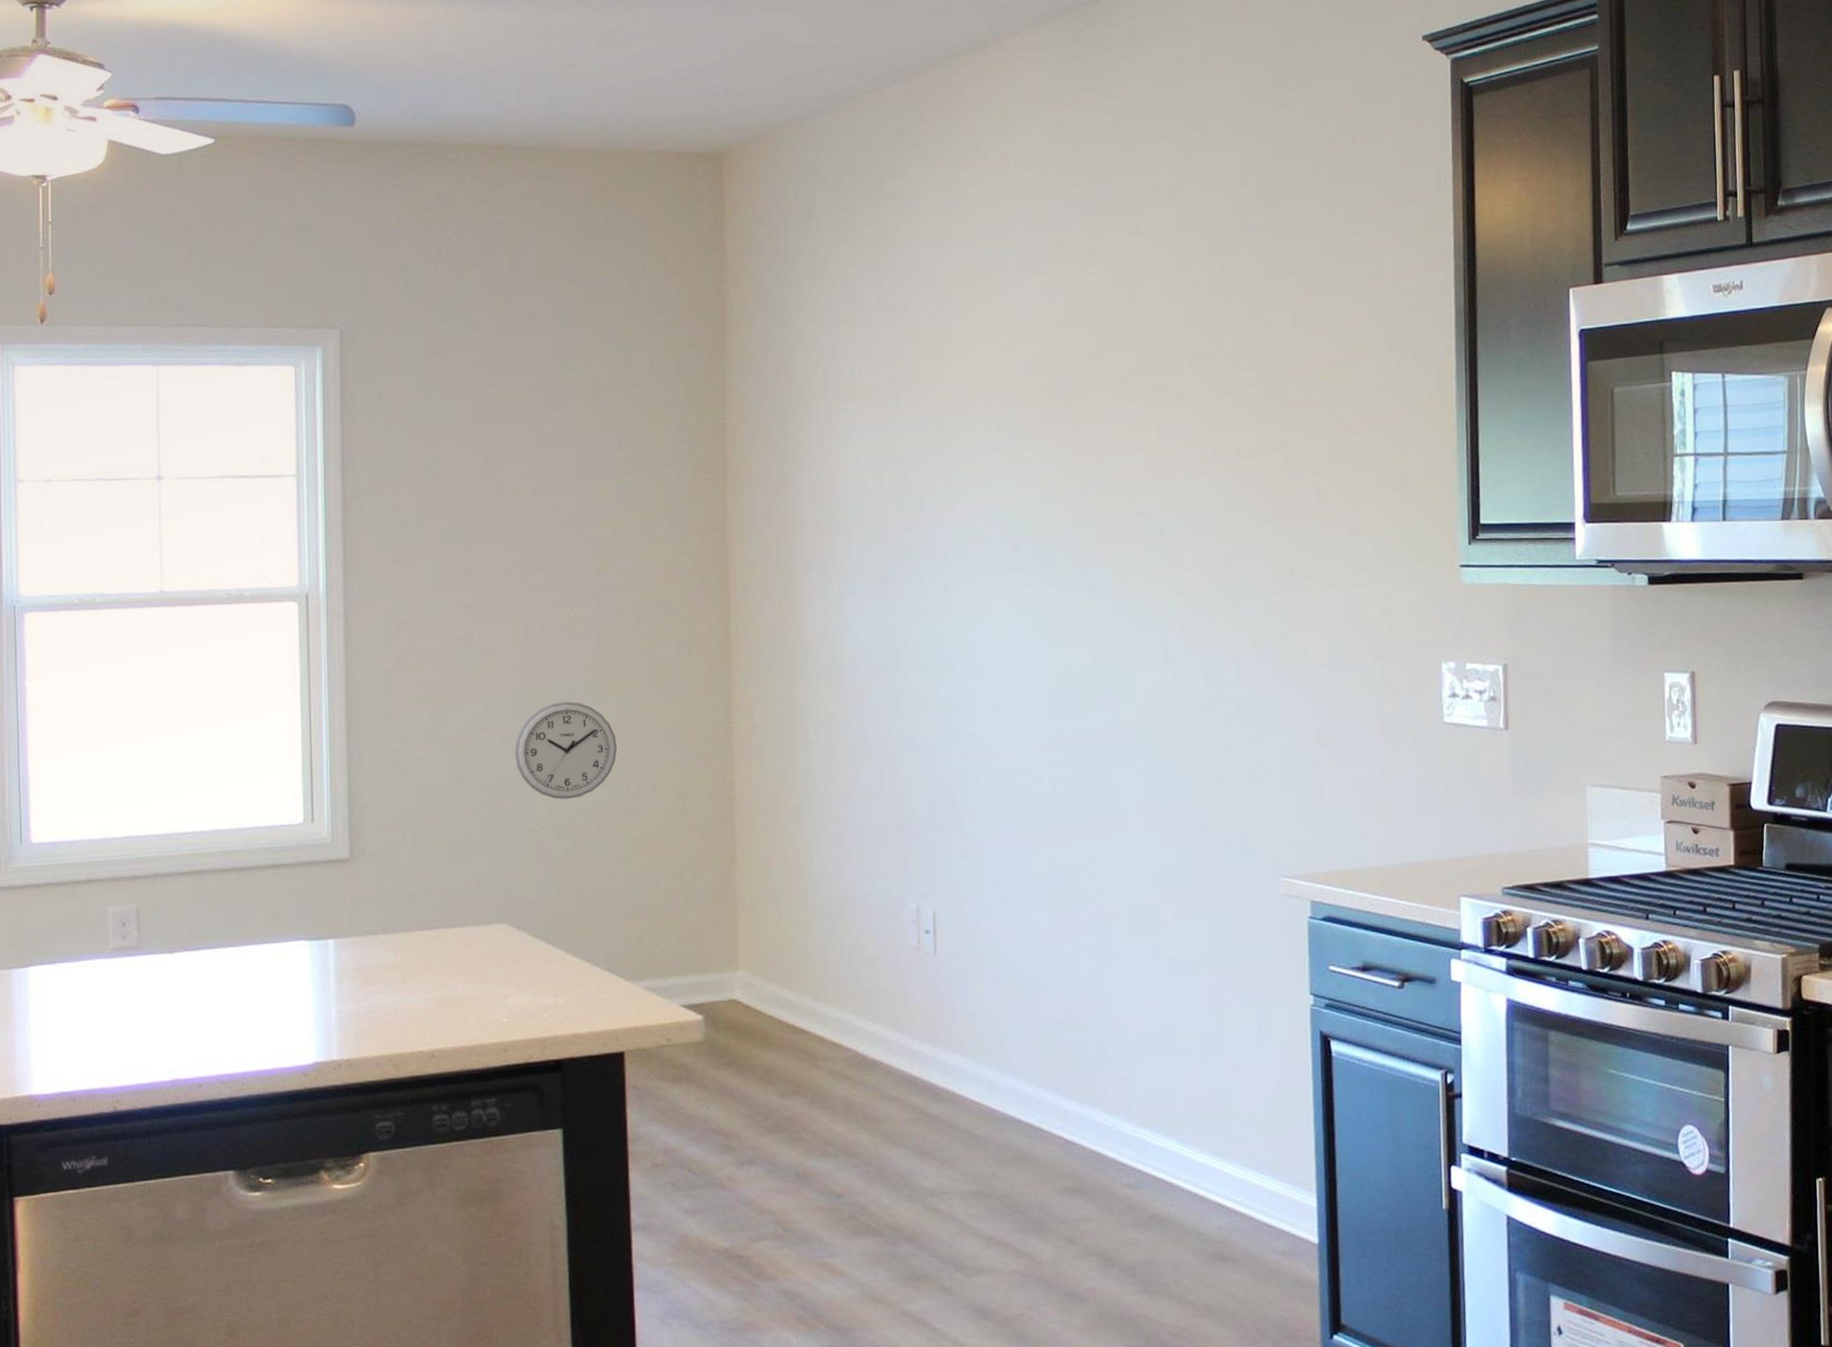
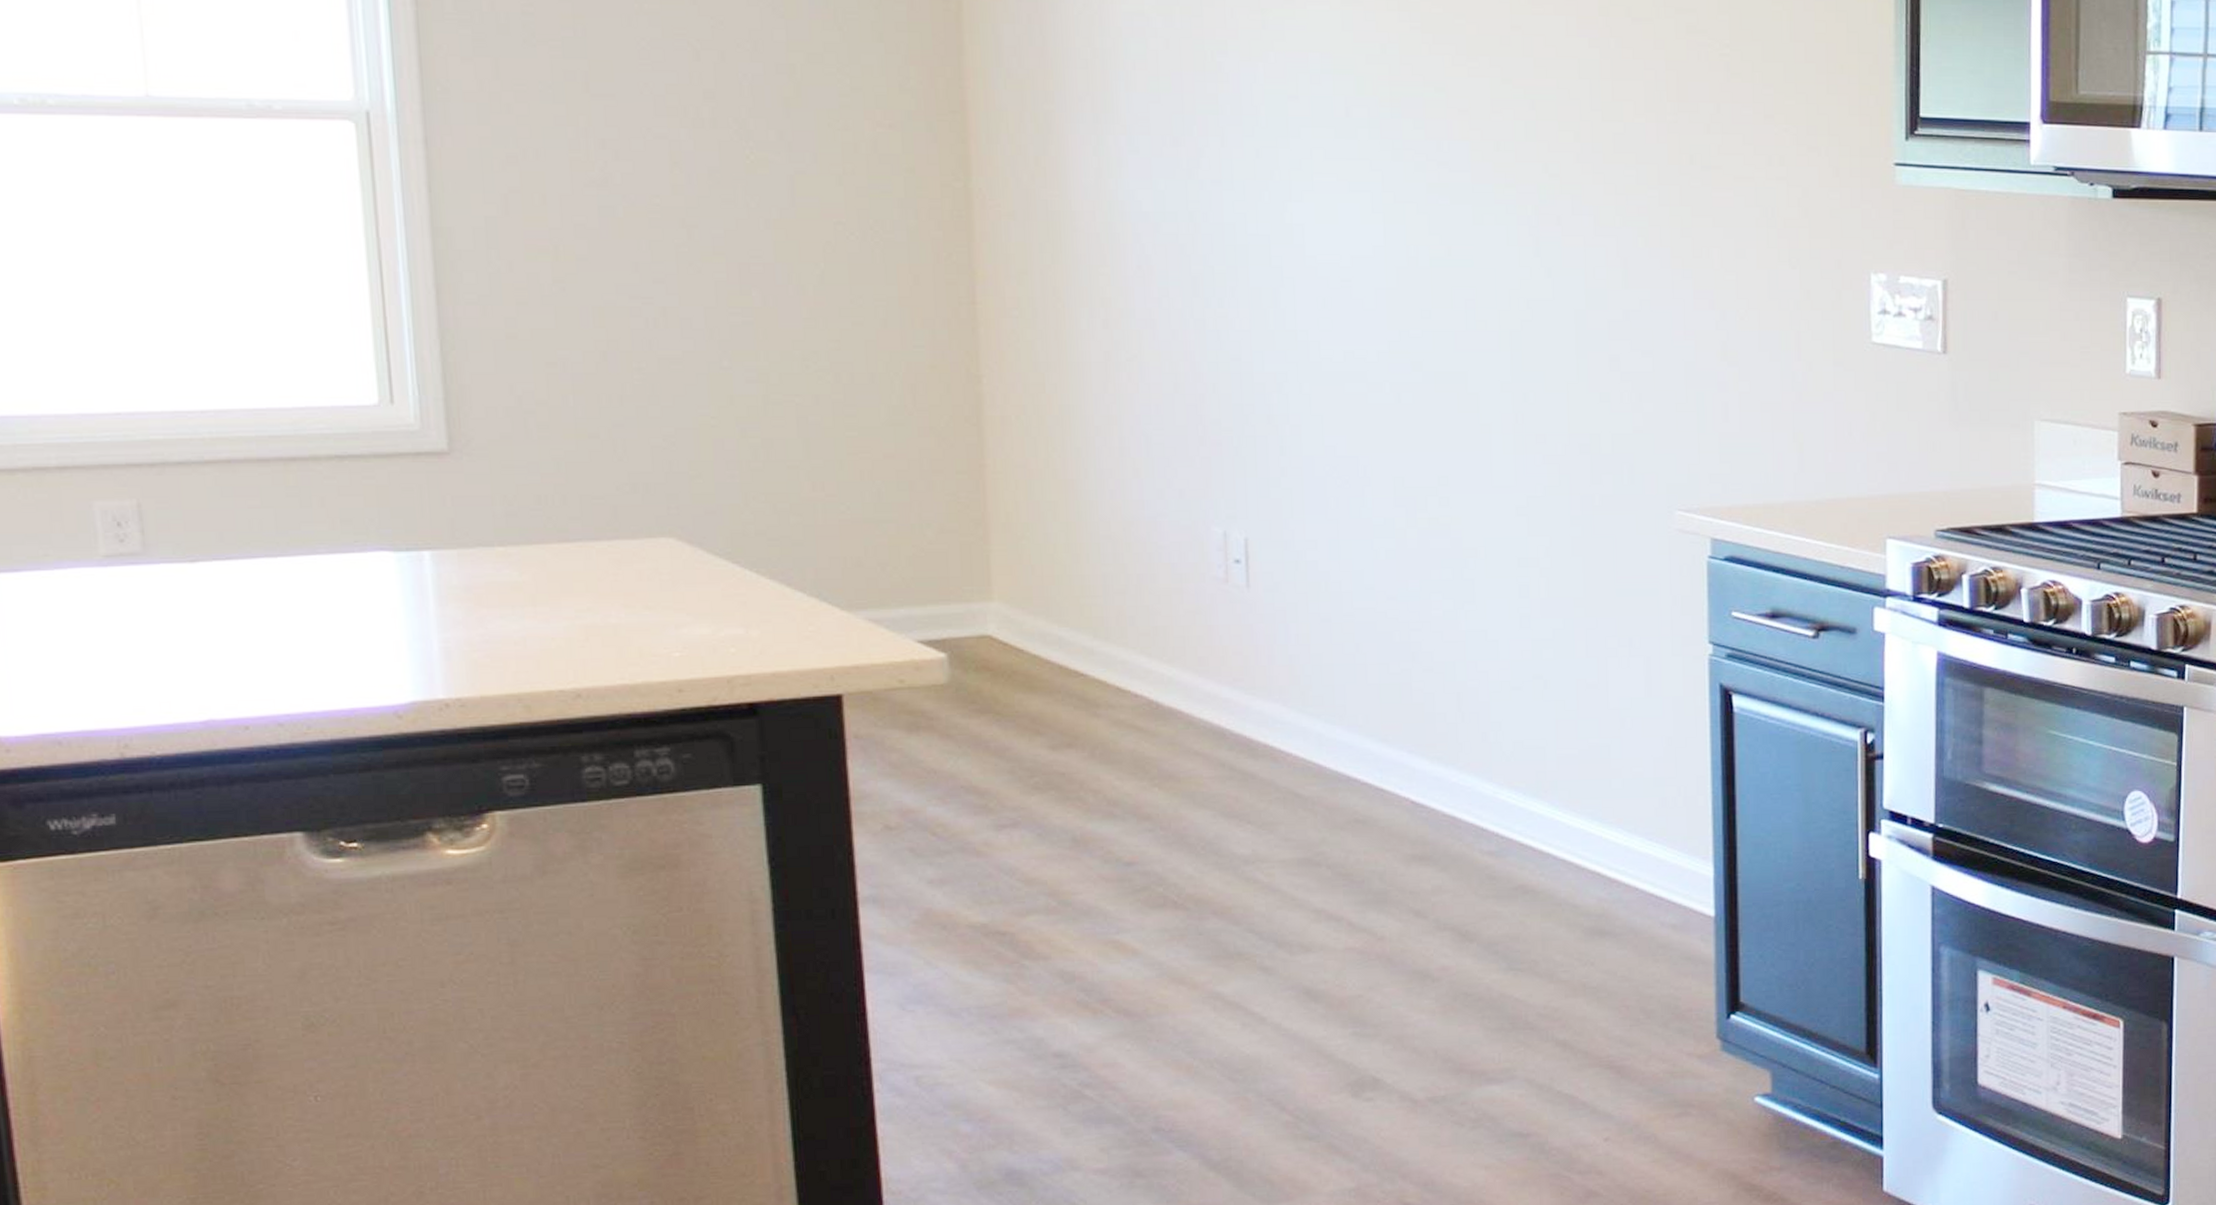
wall clock: present [514,701,618,800] -> none [677,267,821,389]

